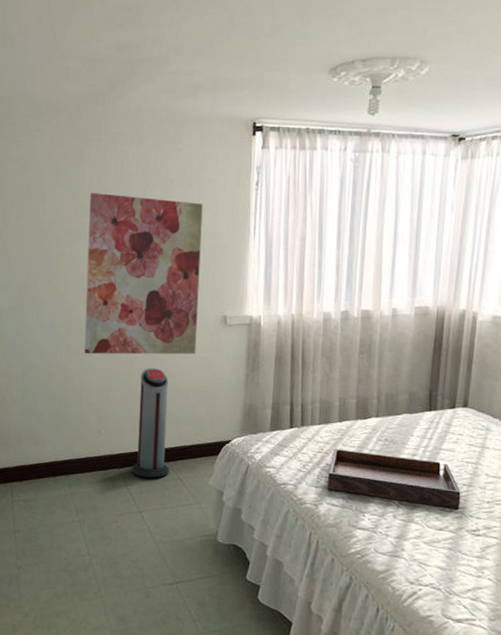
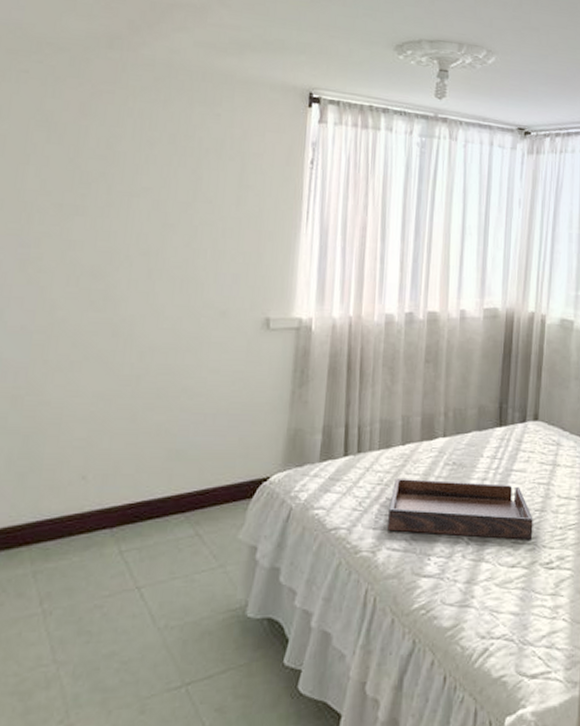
wall art: present [83,193,203,355] -> none [69,157,245,370]
air purifier: present [131,368,169,478] -> none [129,386,190,537]

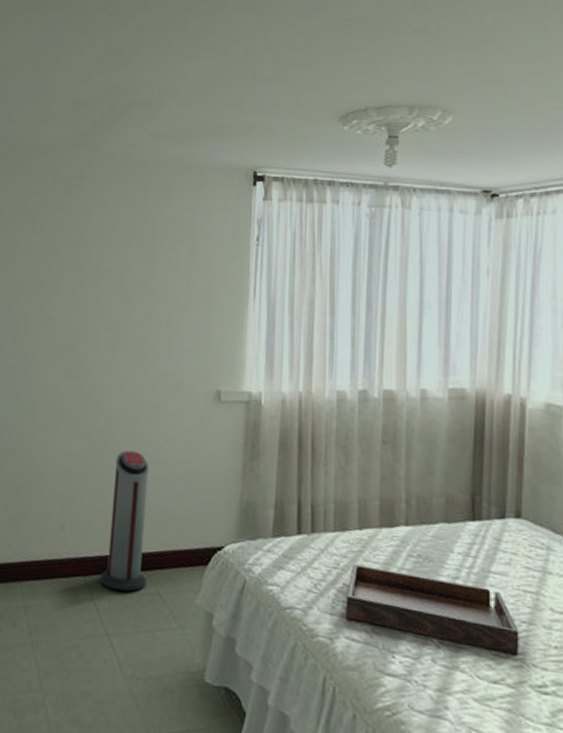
air purifier: none [129,386,190,537] -> present [99,450,149,591]

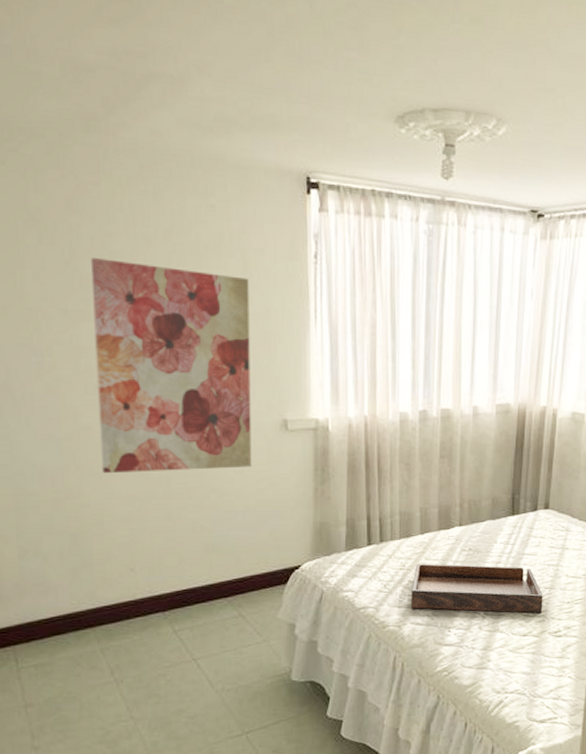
wall art: none [49,244,195,436] -> present [91,258,252,474]
air purifier: present [99,450,149,591] -> none [179,487,228,619]

